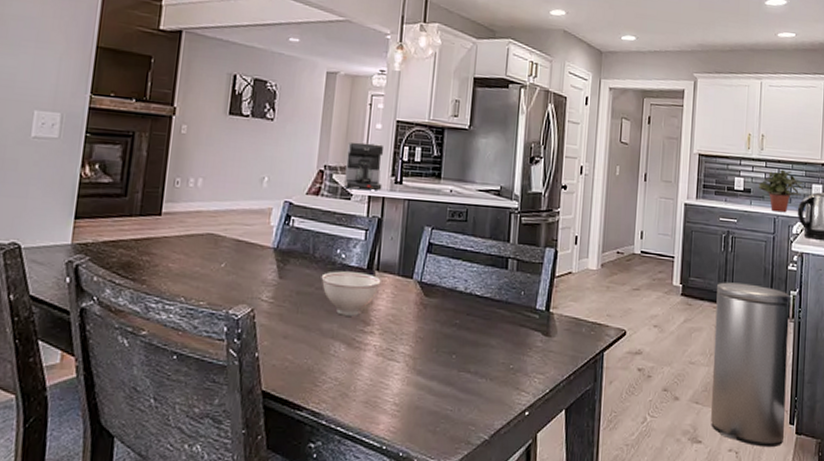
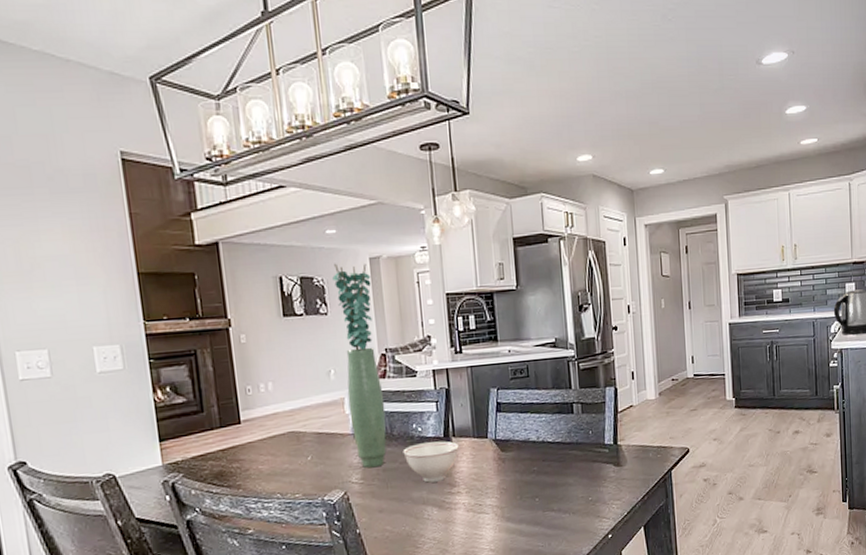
vase: none [273,71,325,289] -> present [332,263,387,469]
coffee maker: present [344,141,384,190] -> none [402,319,444,367]
pedal bin: present [711,282,790,448] -> none [767,386,839,526]
potted plant: present [759,169,804,213] -> none [796,274,838,316]

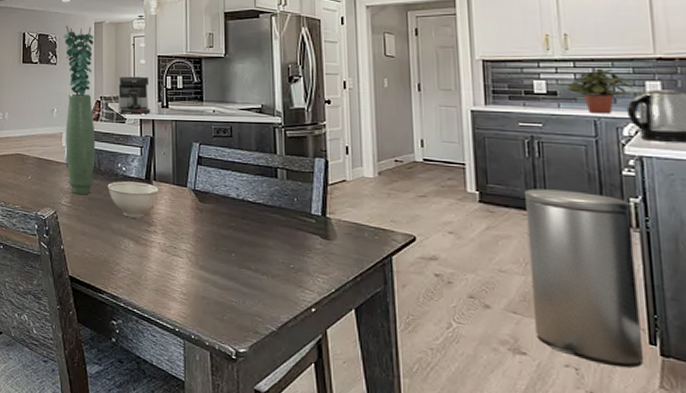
coffee maker: none [402,319,444,367] -> present [117,76,151,115]
pedal bin: none [767,386,839,526] -> present [525,188,645,368]
potted plant: none [796,274,838,316] -> present [567,68,634,114]

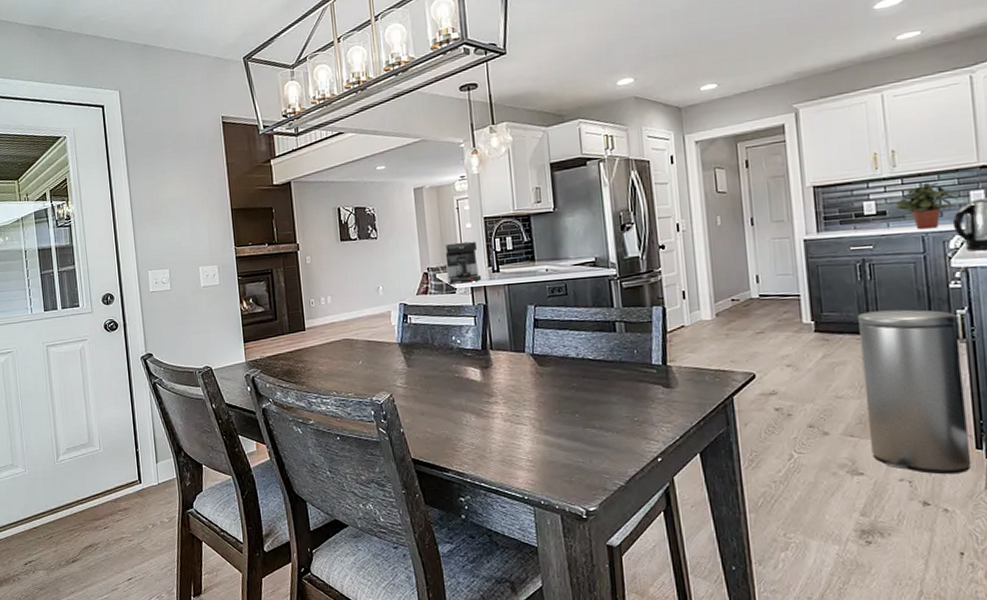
vase: present [63,25,96,196] -> none [382,194,428,375]
bowl: present [107,181,159,218] -> none [443,353,496,391]

